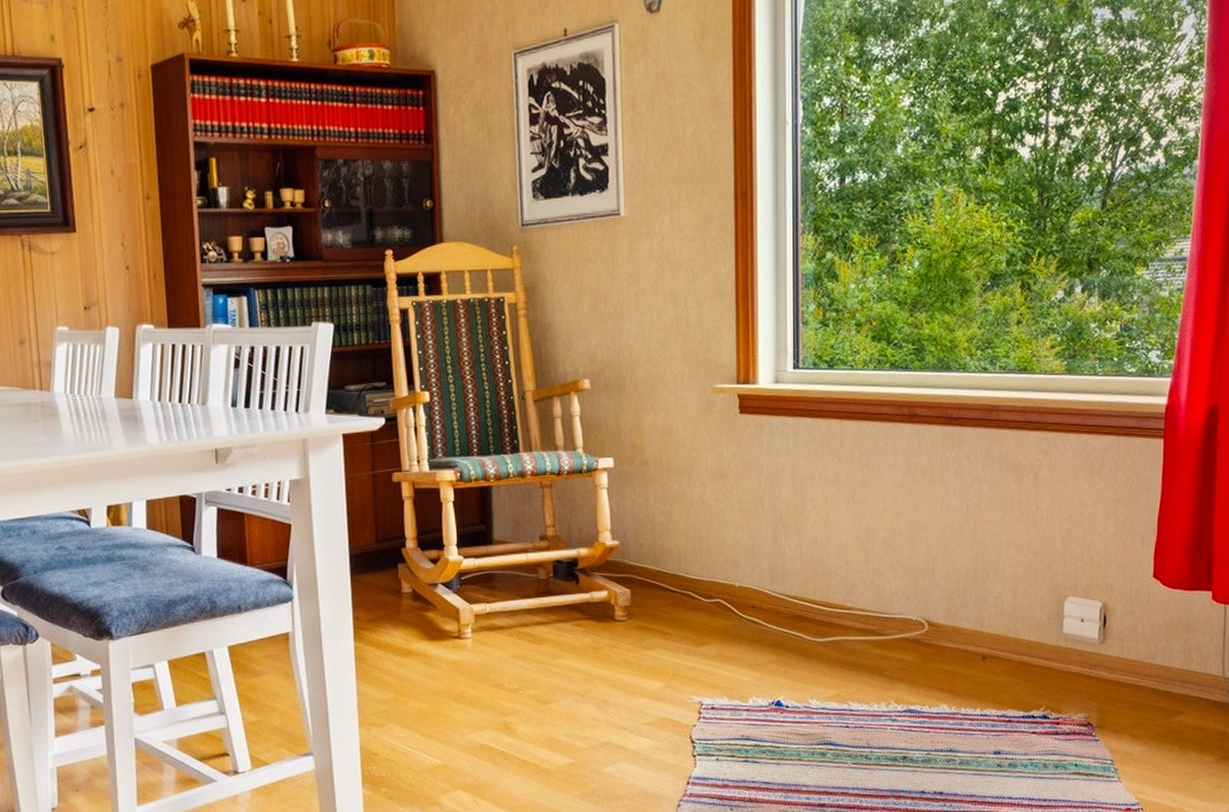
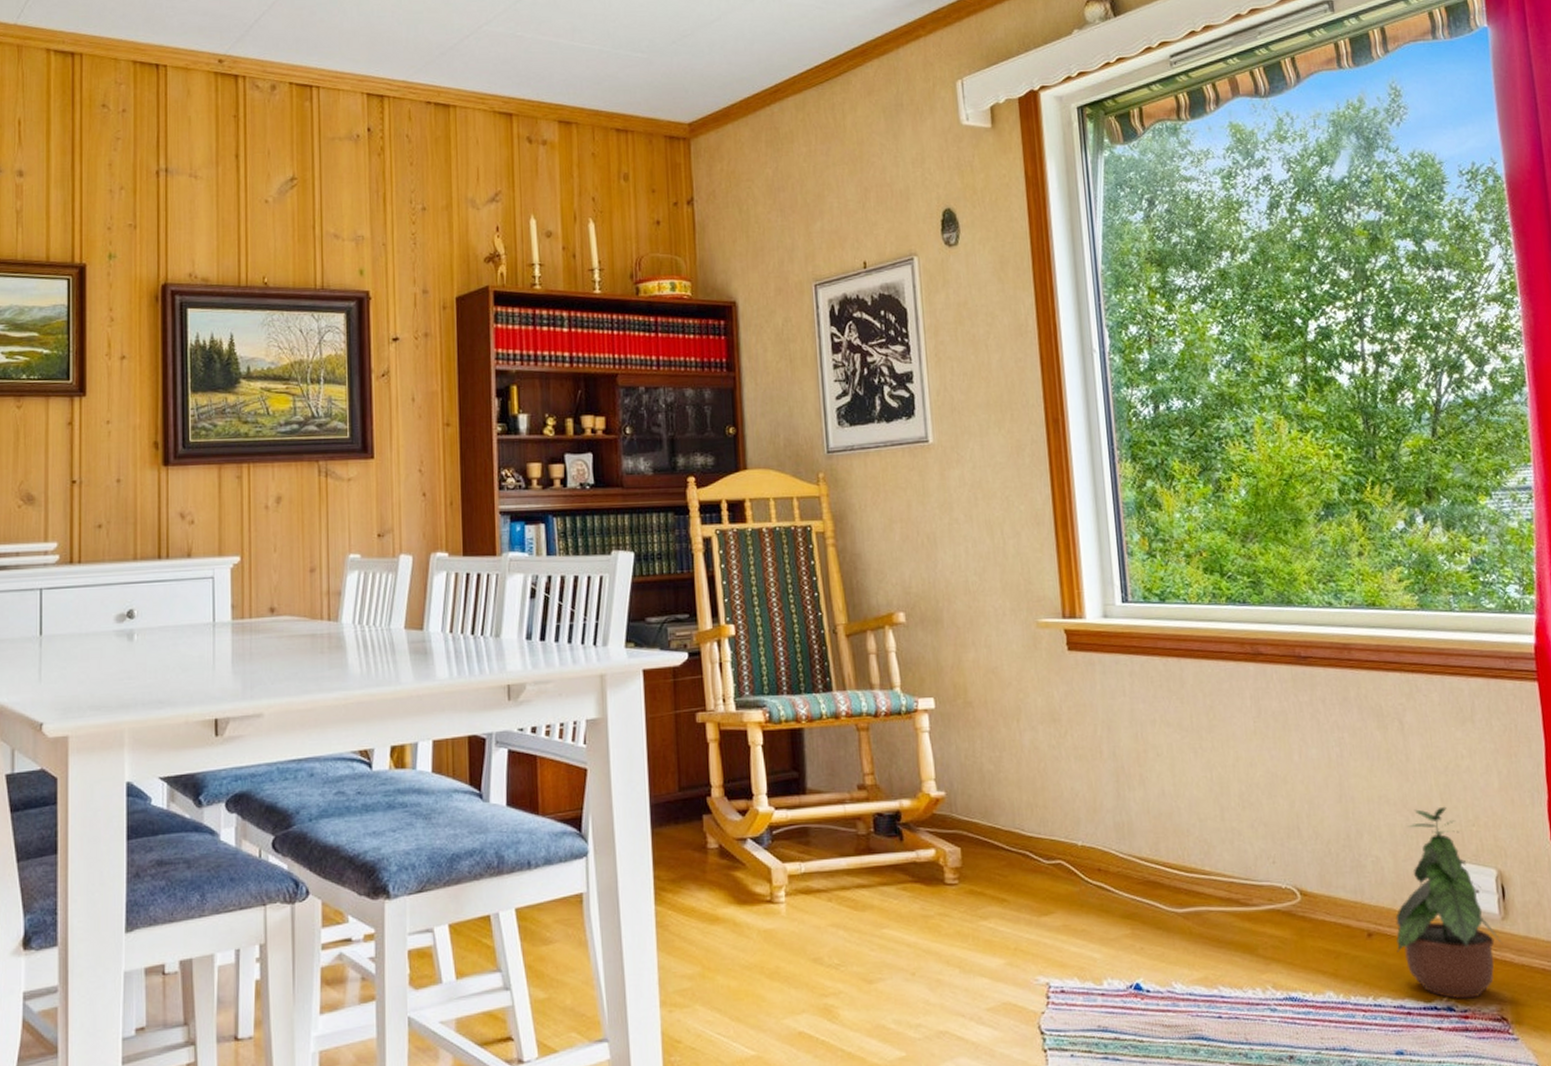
potted plant: none [1005,549,1098,709] -> present [1395,806,1503,999]

